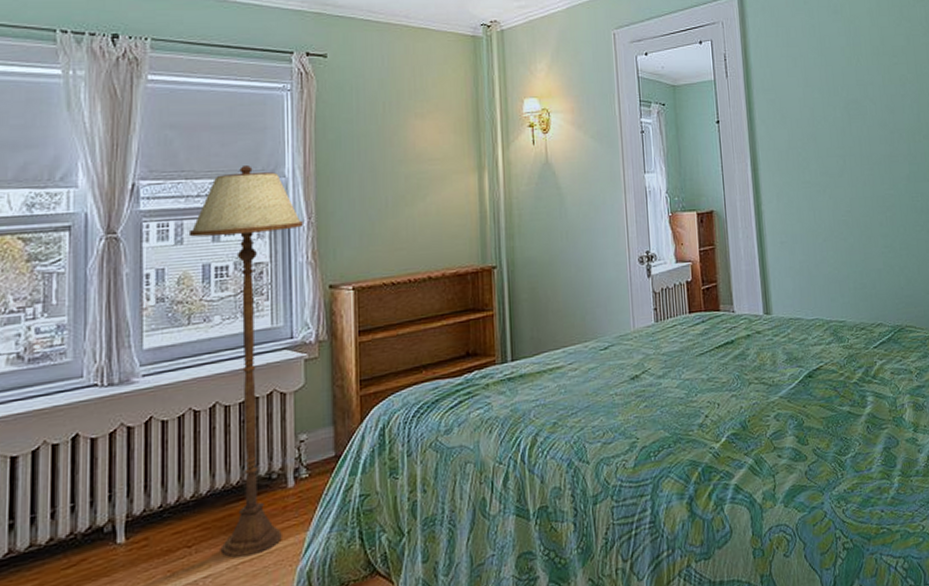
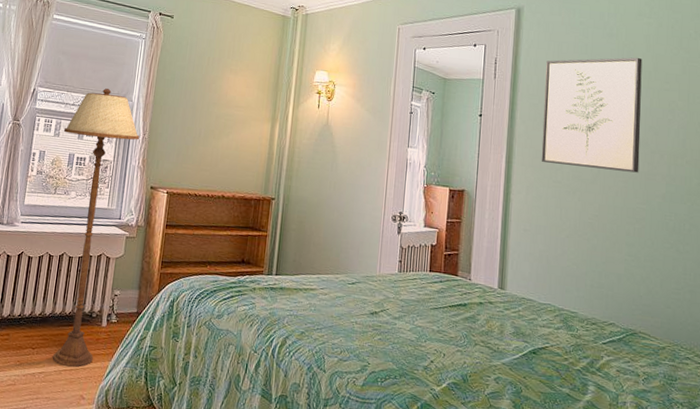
wall art: none [777,33,882,163] -> present [541,57,643,173]

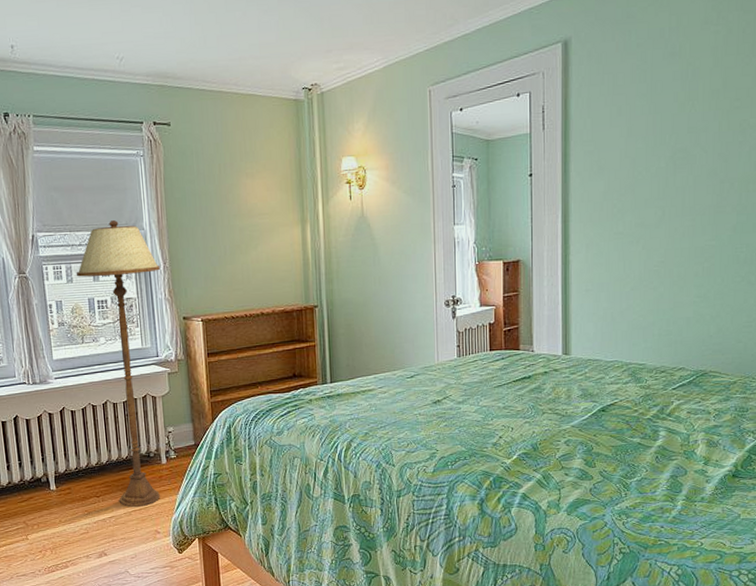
wall art: present [541,57,643,173] -> none [600,75,710,214]

